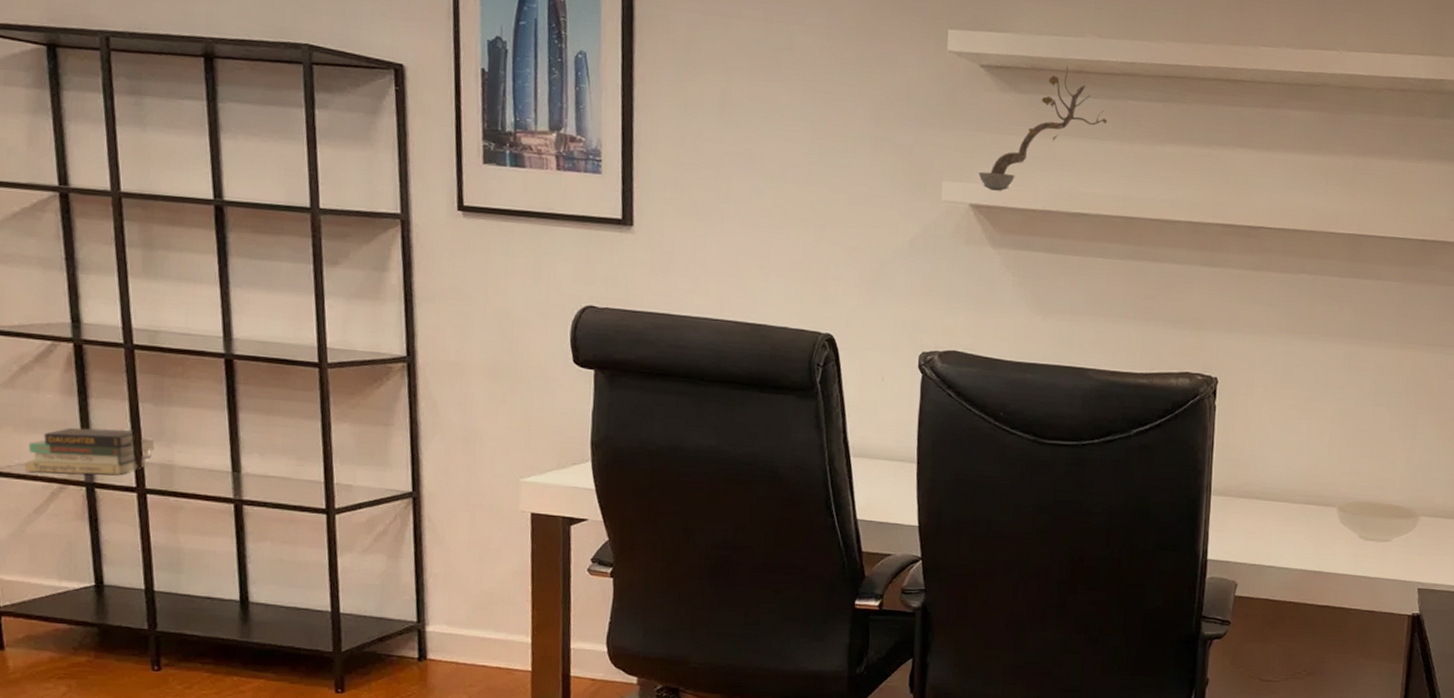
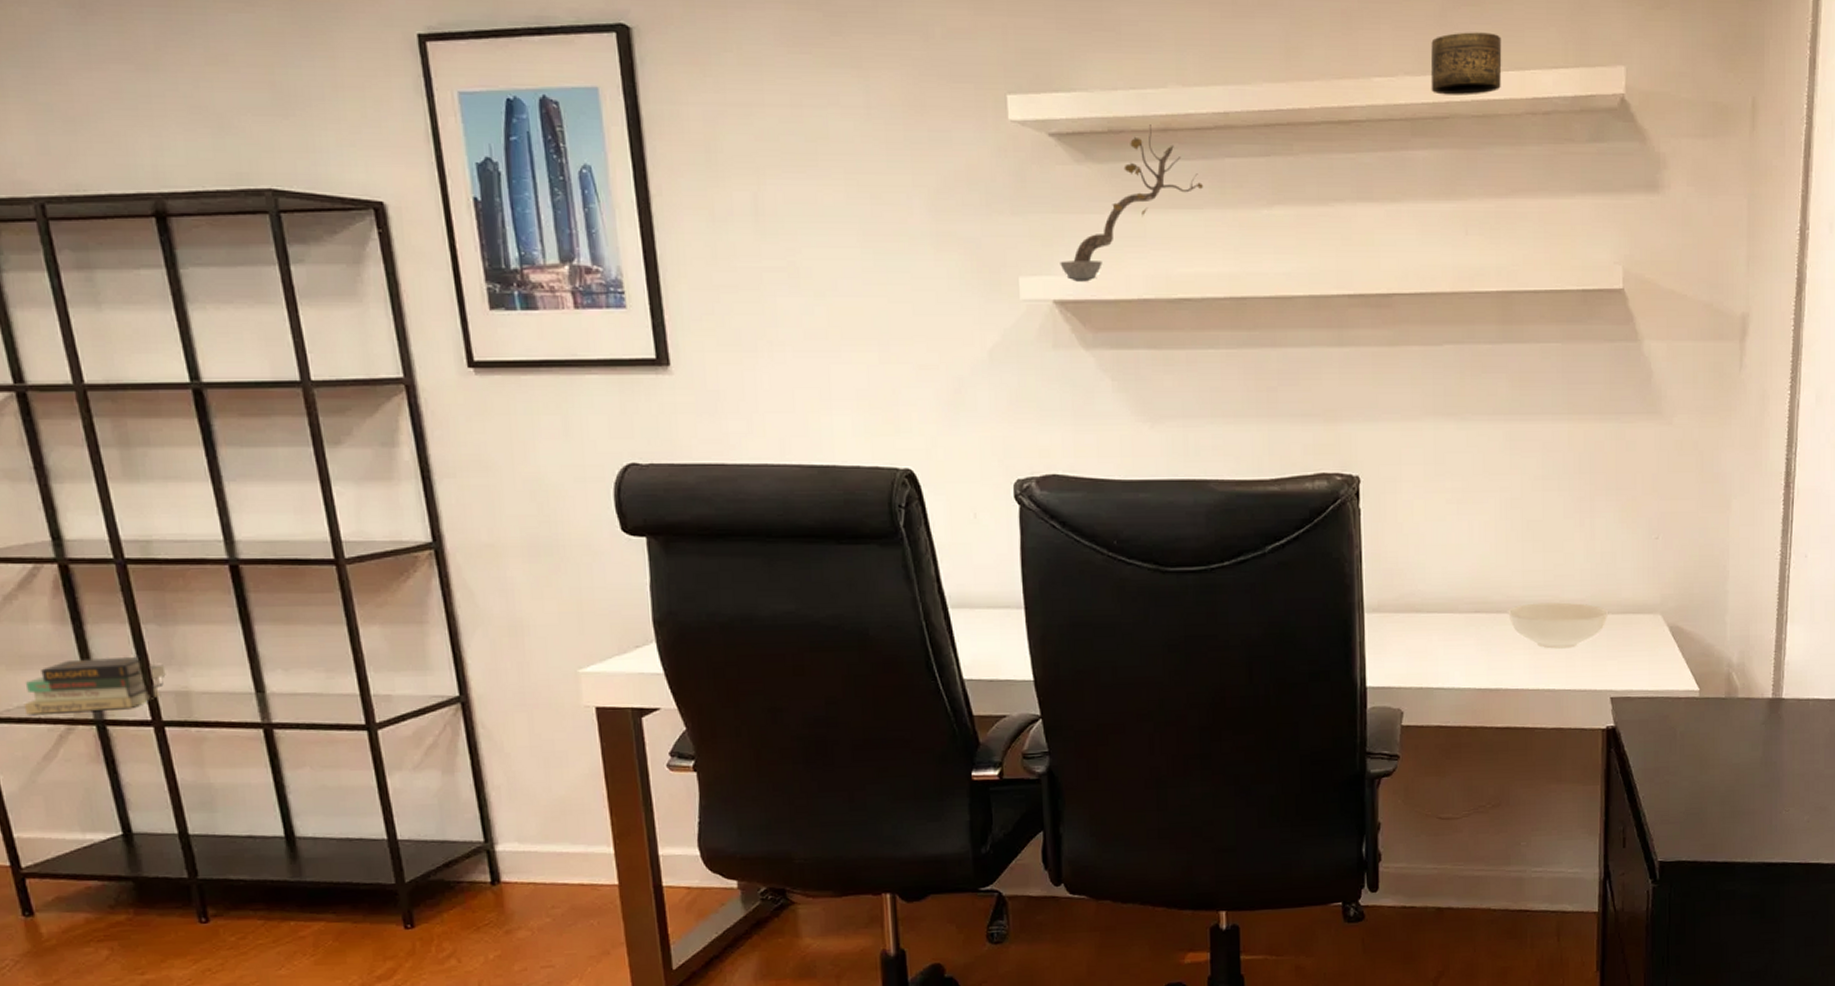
decorative box: none [1307,17,1370,70] -> present [1430,32,1502,96]

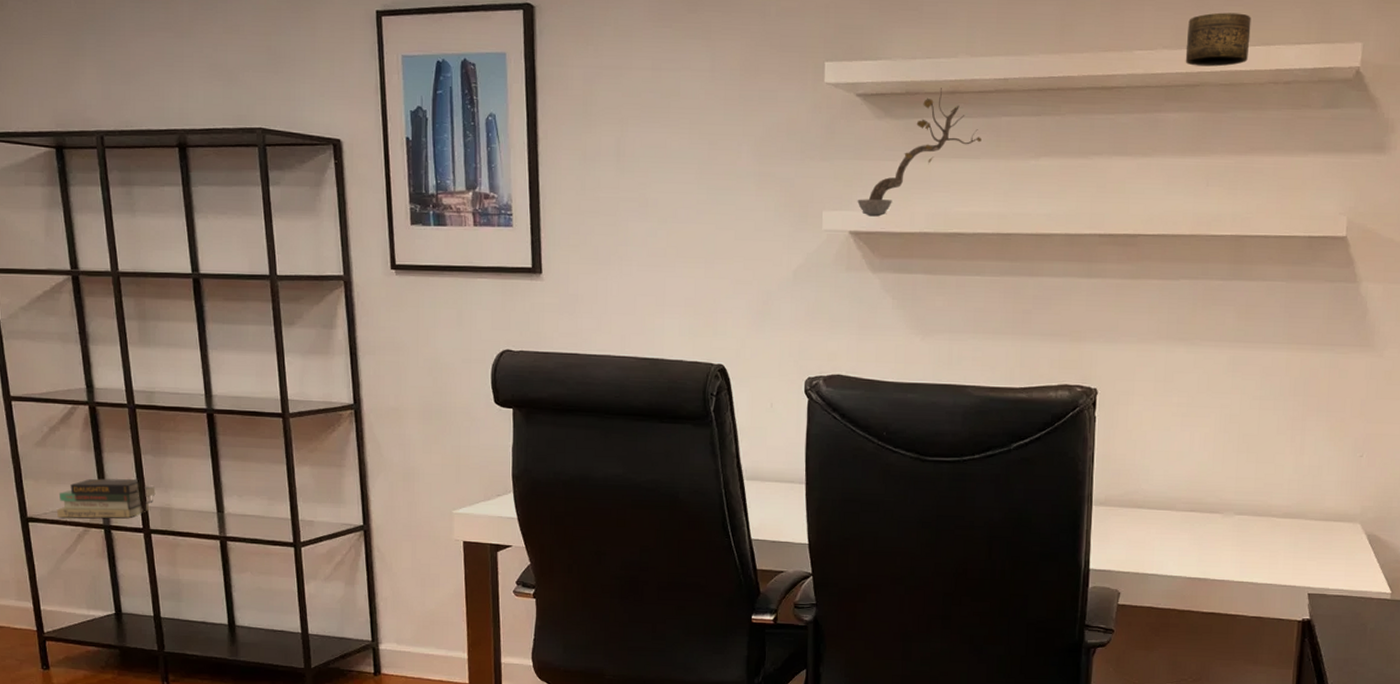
bowl: present [1508,602,1609,649] -> none [1220,506,1312,548]

